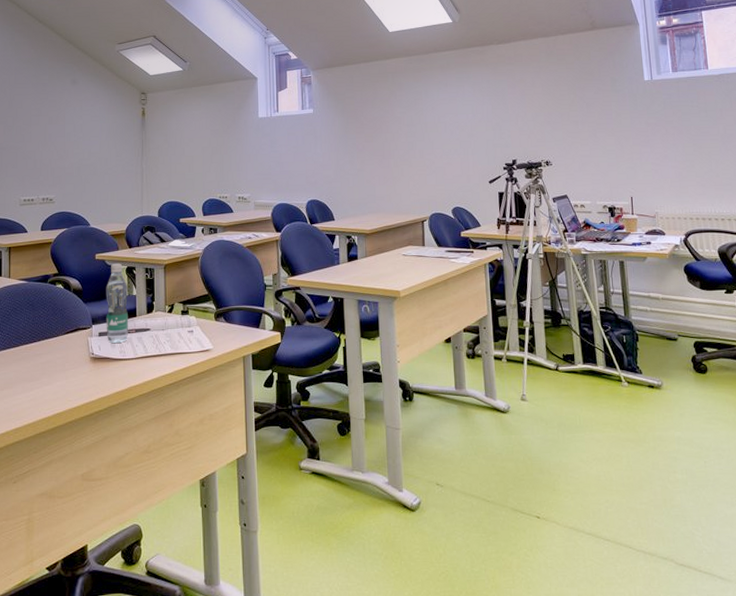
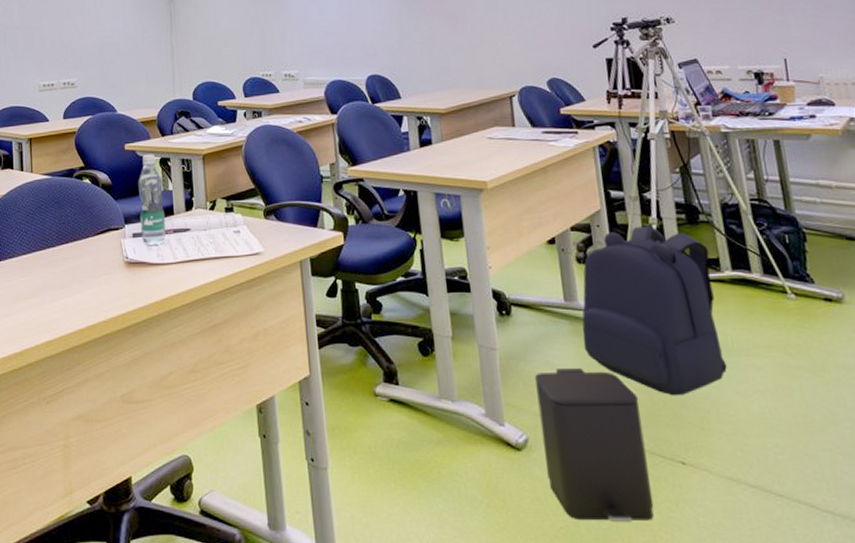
pedal bin: none [429,443,514,567] -> present [535,368,654,523]
backpack: none [468,328,575,464] -> present [582,225,727,396]

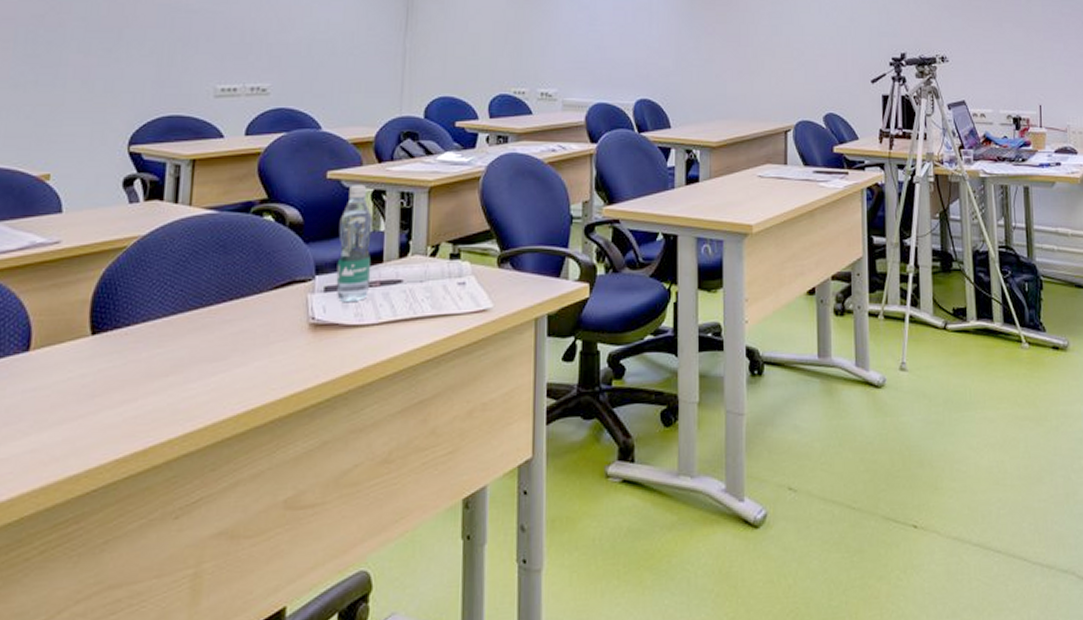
pedal bin: present [535,368,654,523] -> none [781,431,884,600]
backpack: present [582,225,727,396] -> none [832,274,963,455]

